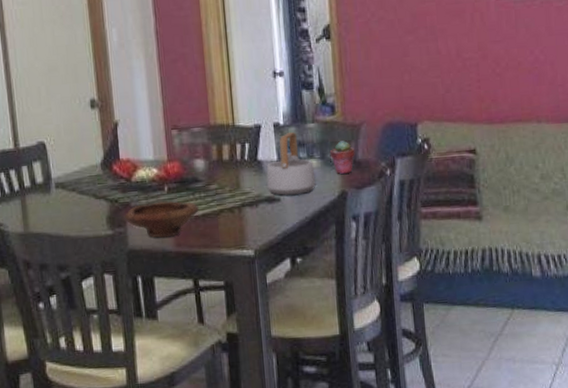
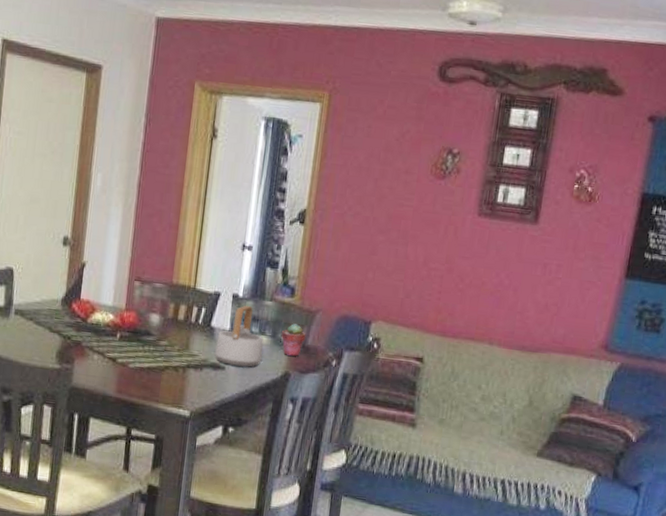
bowl: present [124,201,200,238] -> none [73,346,147,383]

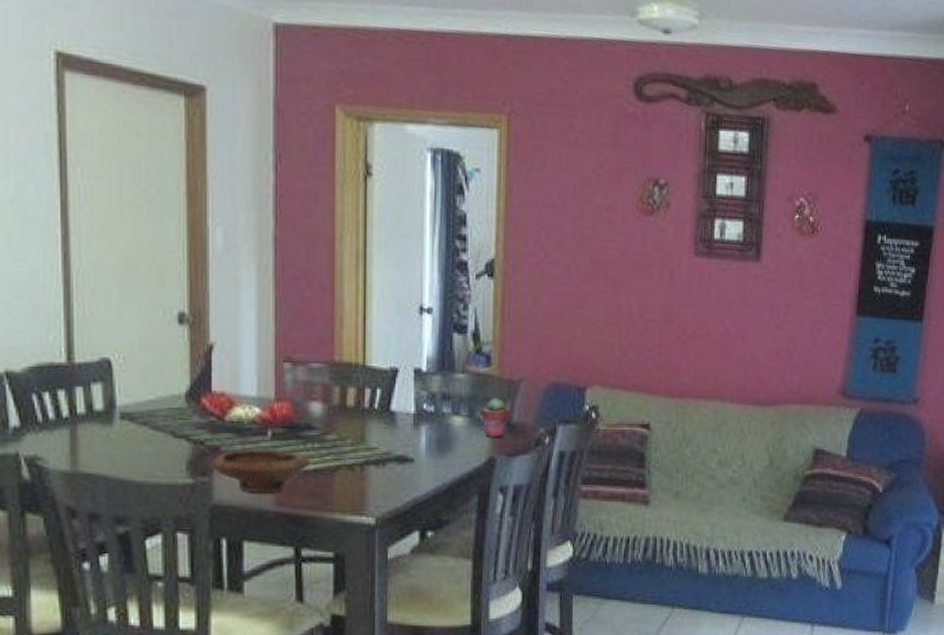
bowl: none [73,346,147,383] -> present [210,449,311,493]
teapot: present [215,306,264,367] -> none [400,382,460,457]

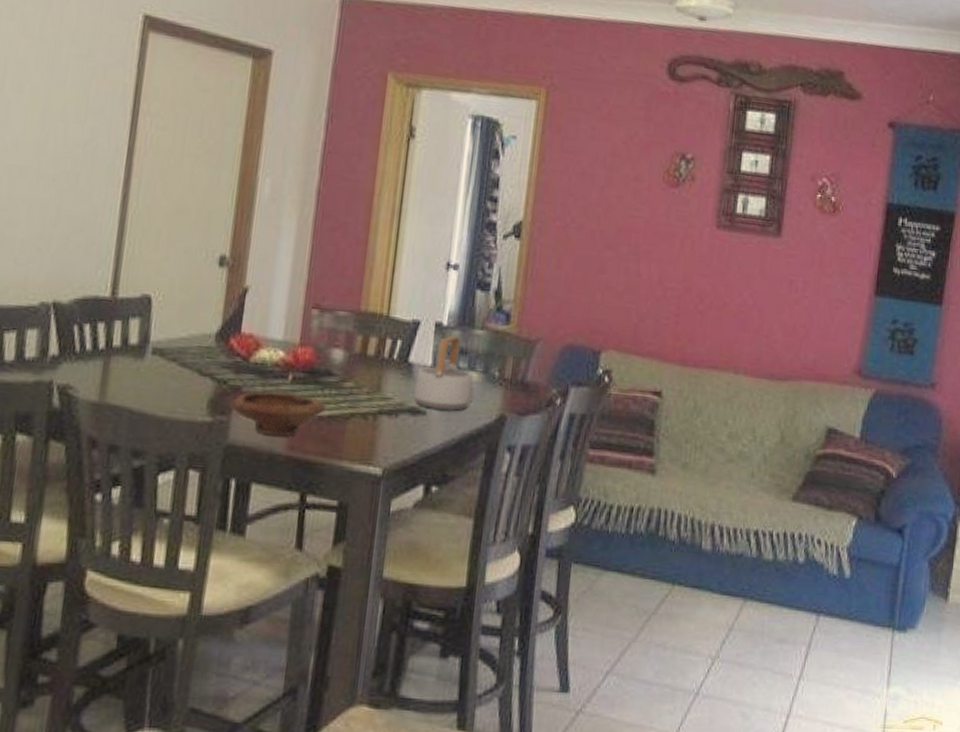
teapot: none [400,382,460,457] -> present [413,336,474,411]
potted succulent: present [479,398,510,437] -> none [494,356,525,395]

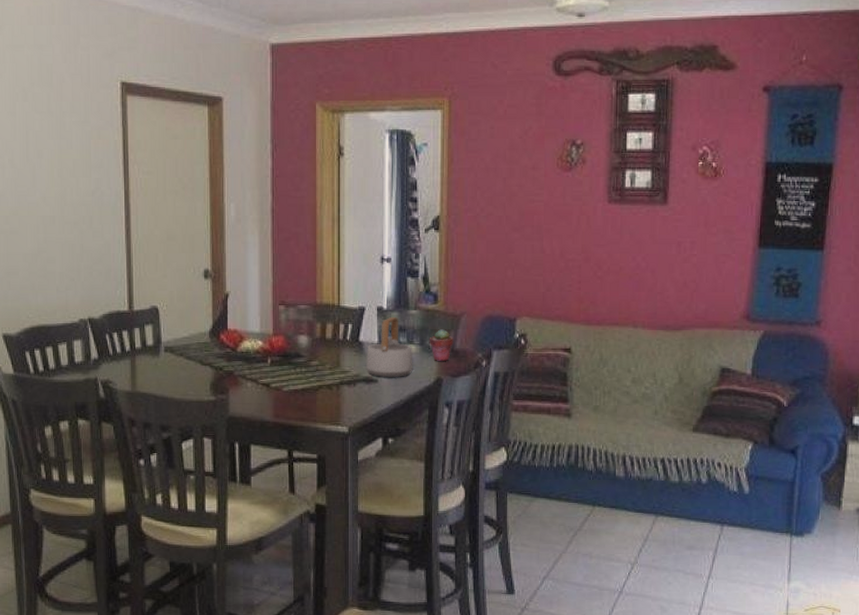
bowl: present [230,391,327,437] -> none [227,373,300,408]
potted succulent: none [494,356,525,395] -> present [429,329,453,361]

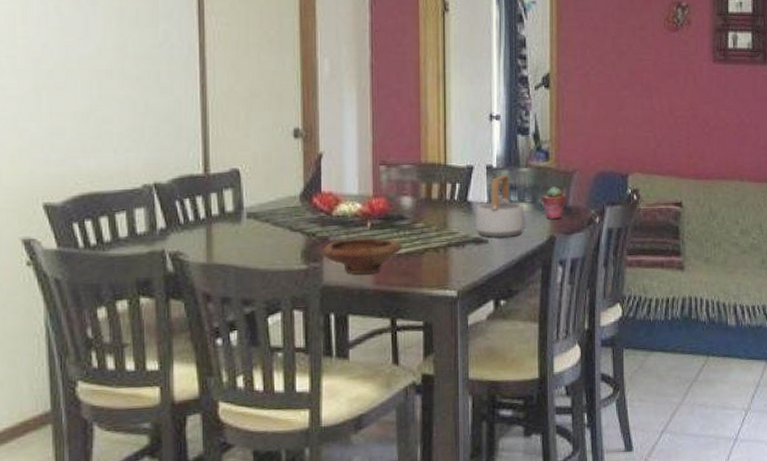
bowl: none [227,373,300,408] -> present [321,237,404,275]

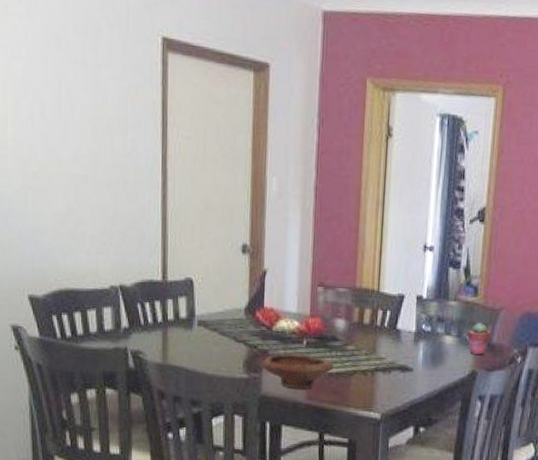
teapot: present [476,176,525,238] -> none [402,307,449,368]

